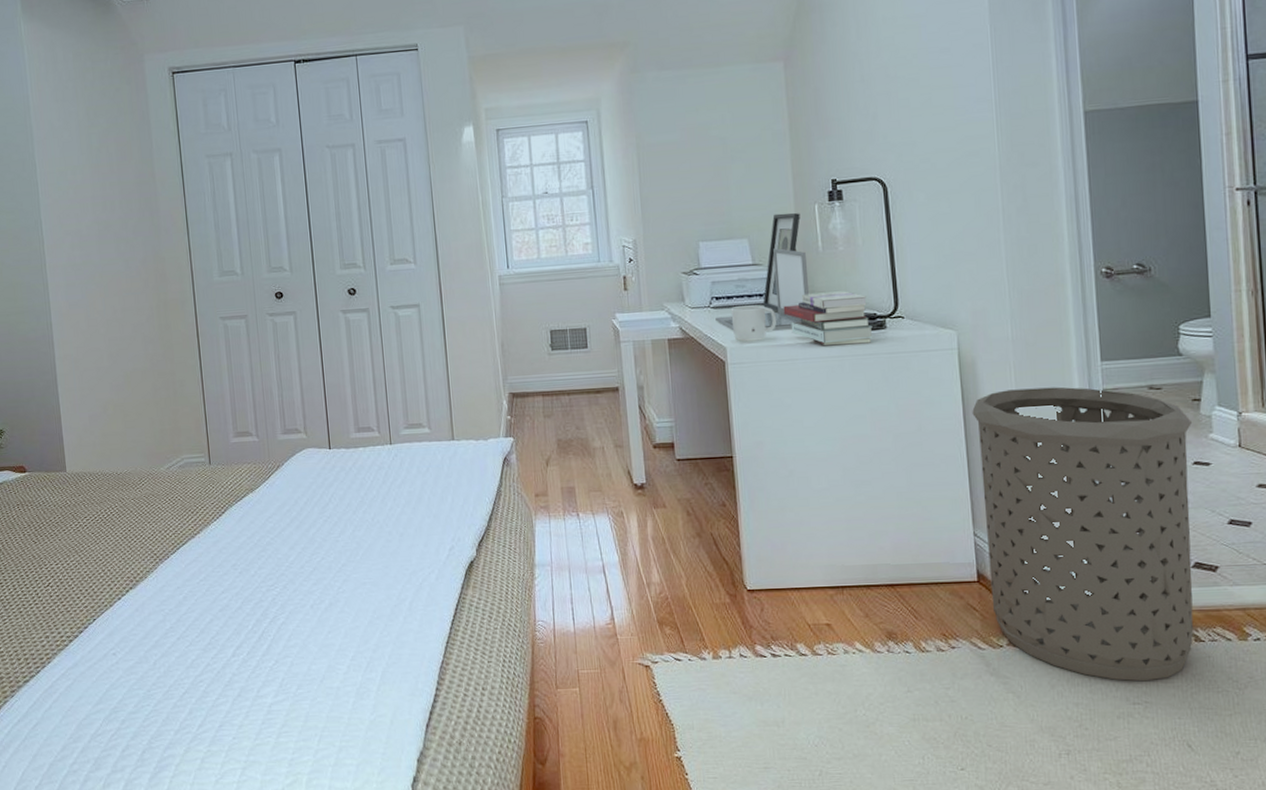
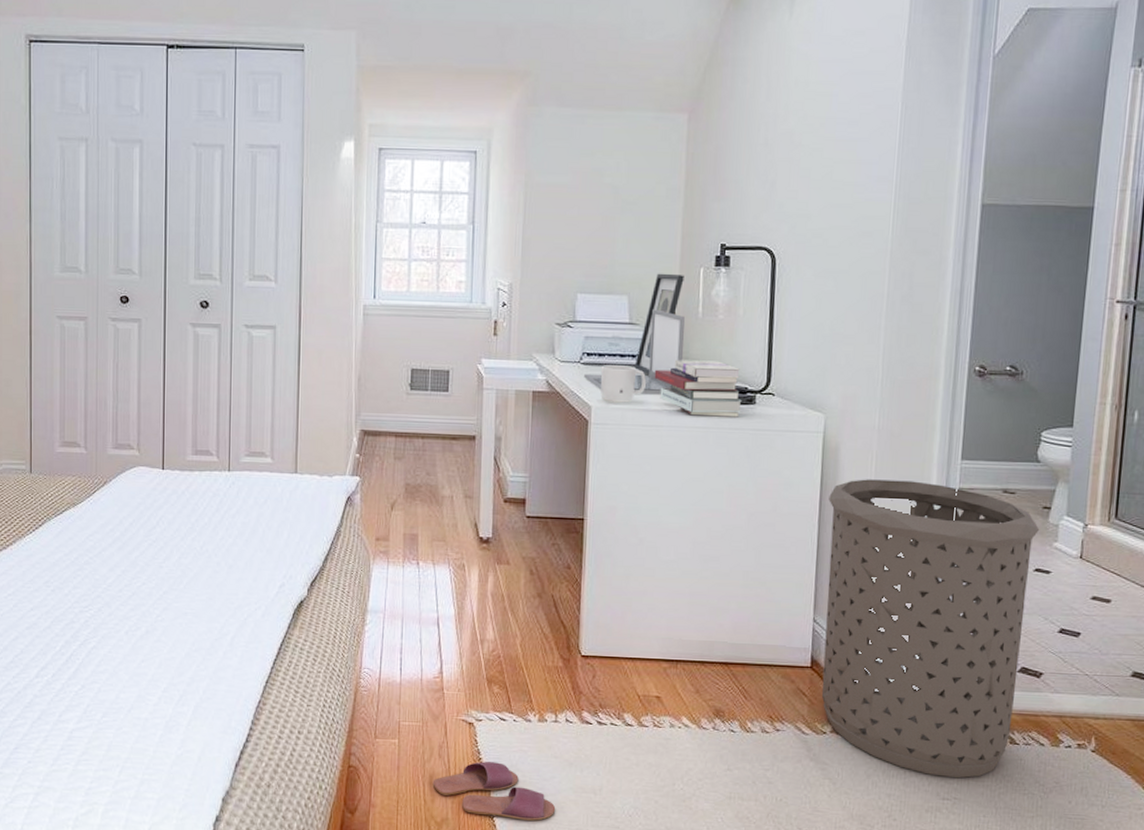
slippers: none [617,702,740,758] -> present [432,761,555,821]

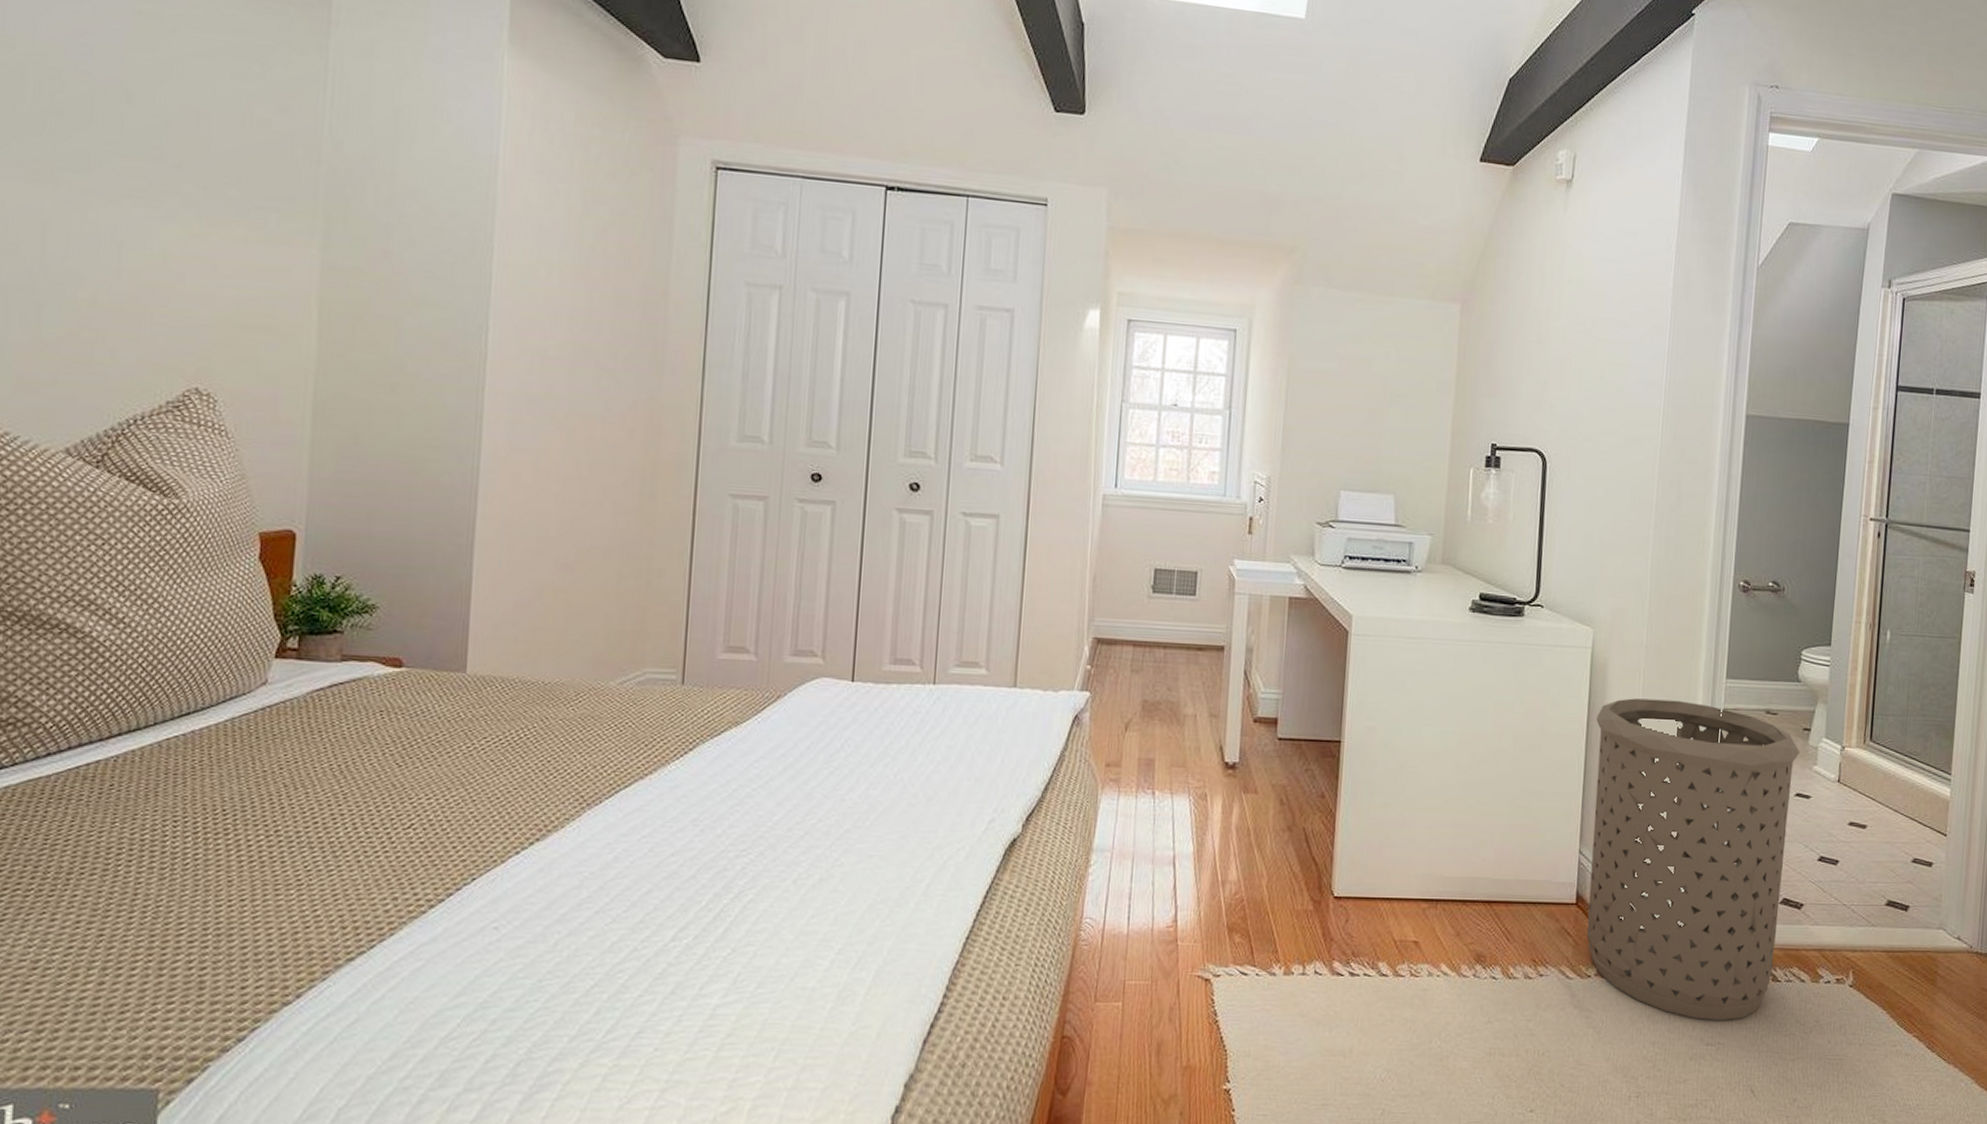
slippers: present [432,761,555,821] -> none [1160,1024,1299,1092]
laptop: present [584,309,685,395] -> none [1345,511,1453,604]
mug: present [600,365,647,403] -> none [1362,570,1412,612]
picture frame: present [634,273,684,375] -> none [1399,472,1454,582]
books: present [654,359,742,417] -> none [1419,566,1510,630]

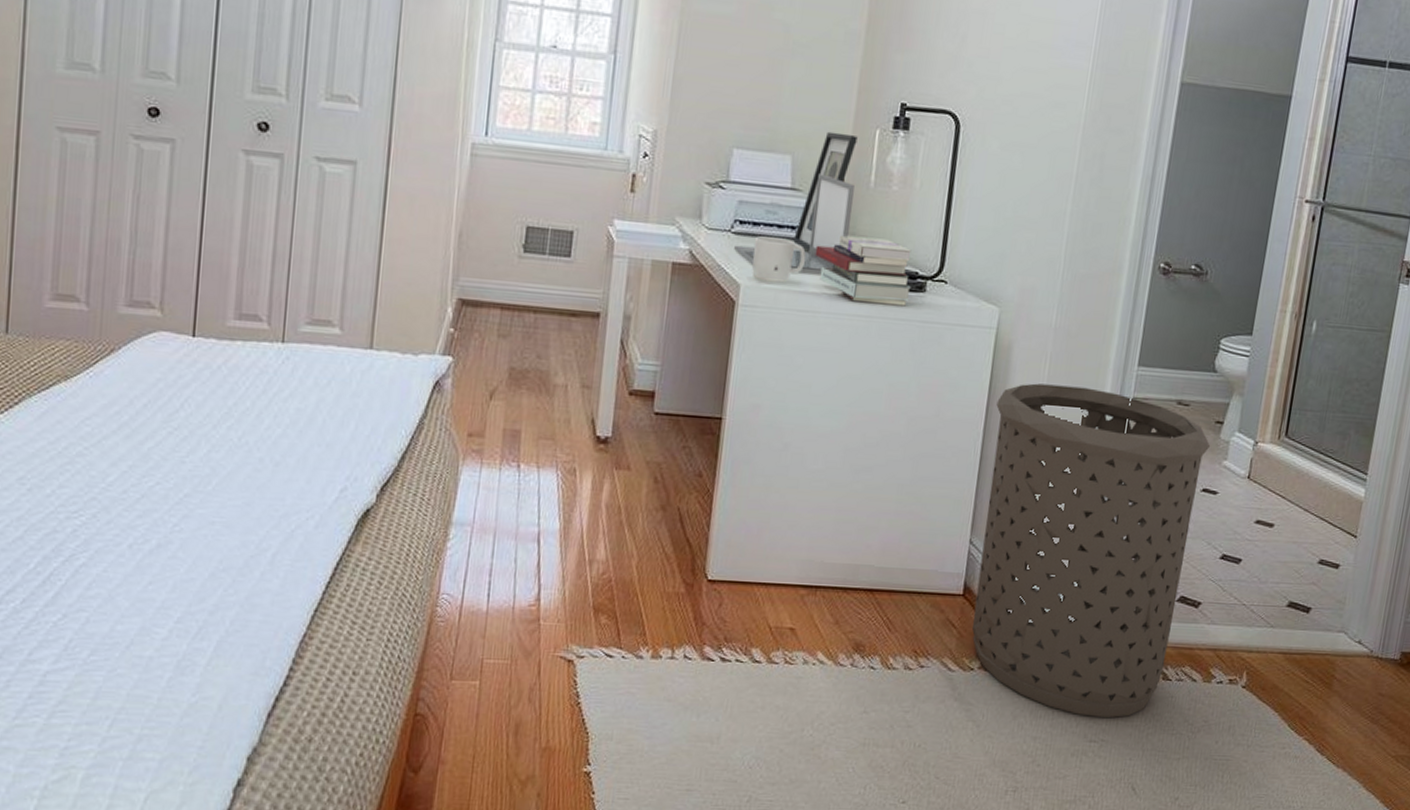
laptop: none [1345,511,1453,604] -> present [734,174,855,275]
mug: none [1362,570,1412,612] -> present [752,236,807,283]
picture frame: none [1399,472,1454,582] -> present [793,131,858,251]
books: none [1419,566,1510,630] -> present [815,235,912,307]

